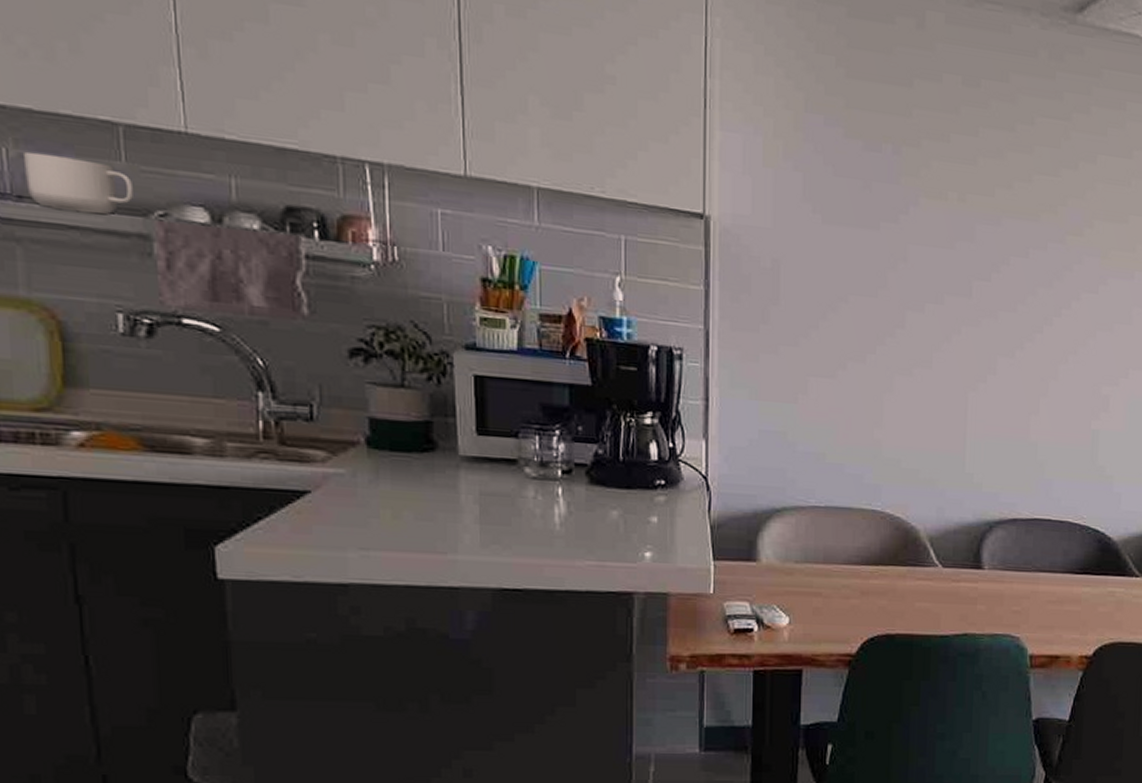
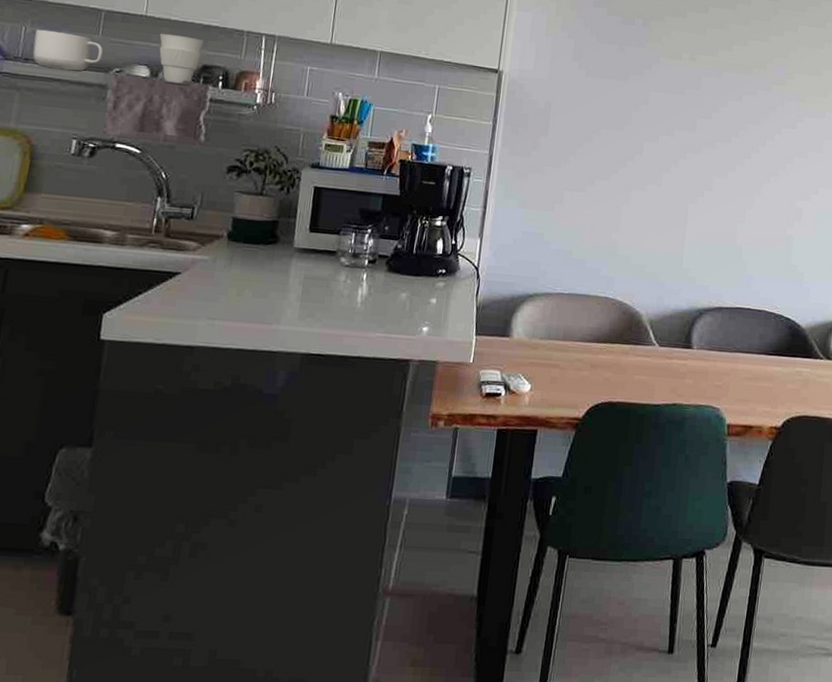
cup: none [211,158,281,238] -> present [159,33,205,87]

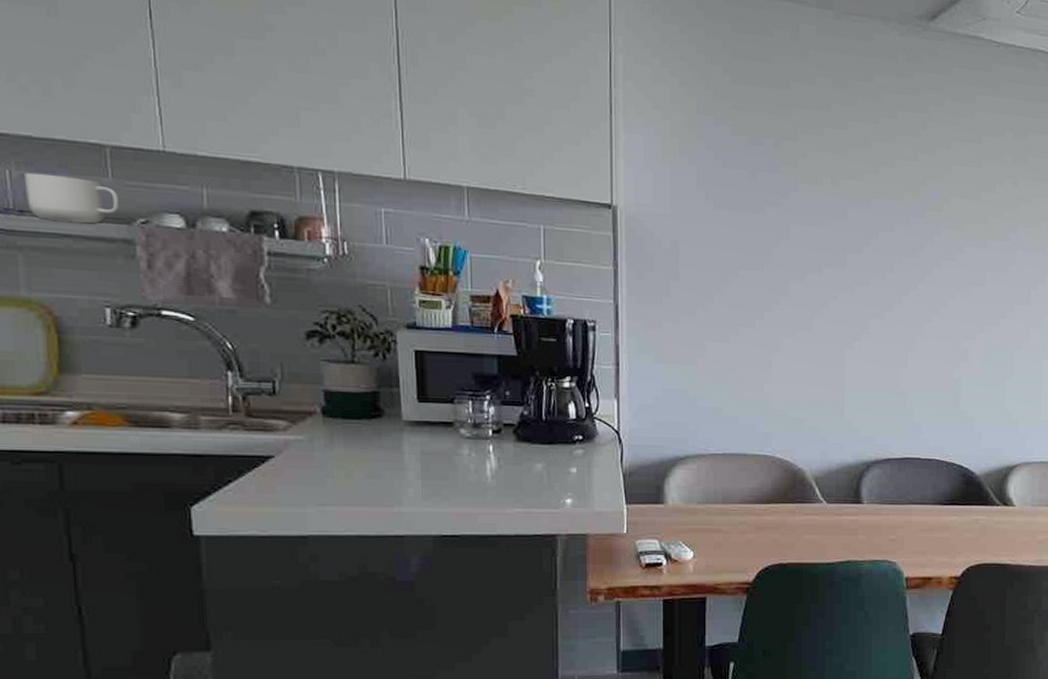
cup: present [159,33,205,87] -> none [186,172,246,238]

